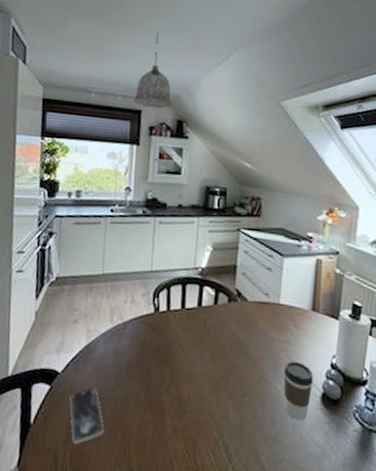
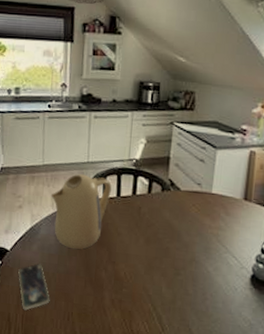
kettle: none [111,284,176,370] -> present [51,174,112,250]
coffee cup: present [284,361,313,421] -> none [214,245,243,299]

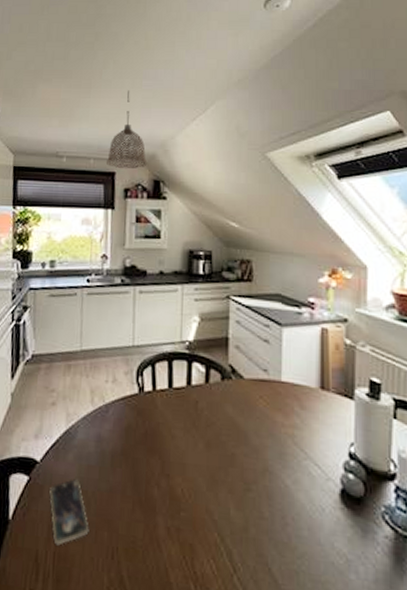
kettle: present [51,174,112,250] -> none [91,361,162,459]

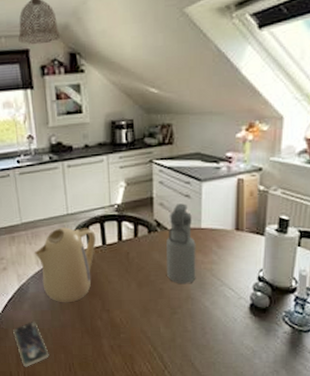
kettle: none [91,361,162,459] -> present [35,227,96,303]
water bottle: none [241,349,275,452] -> present [166,203,196,284]

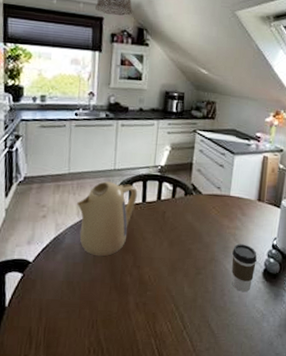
smartphone: present [13,322,49,367] -> none [41,273,74,322]
water bottle: present [166,203,196,284] -> none [196,172,224,247]
coffee cup: none [211,279,240,330] -> present [232,244,257,293]

